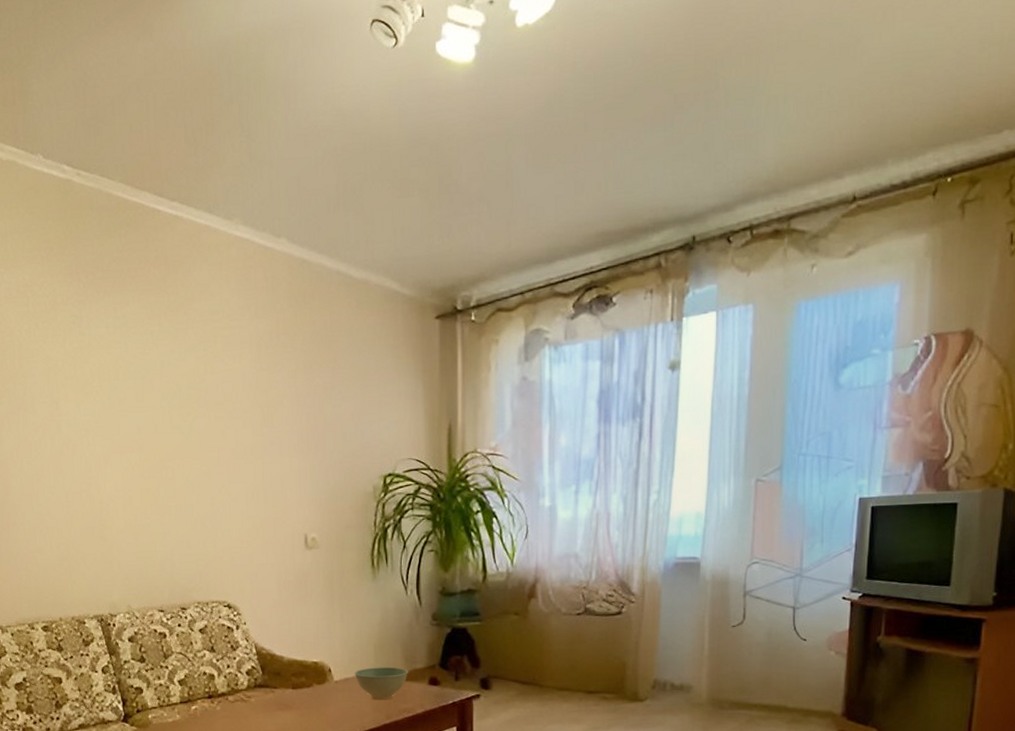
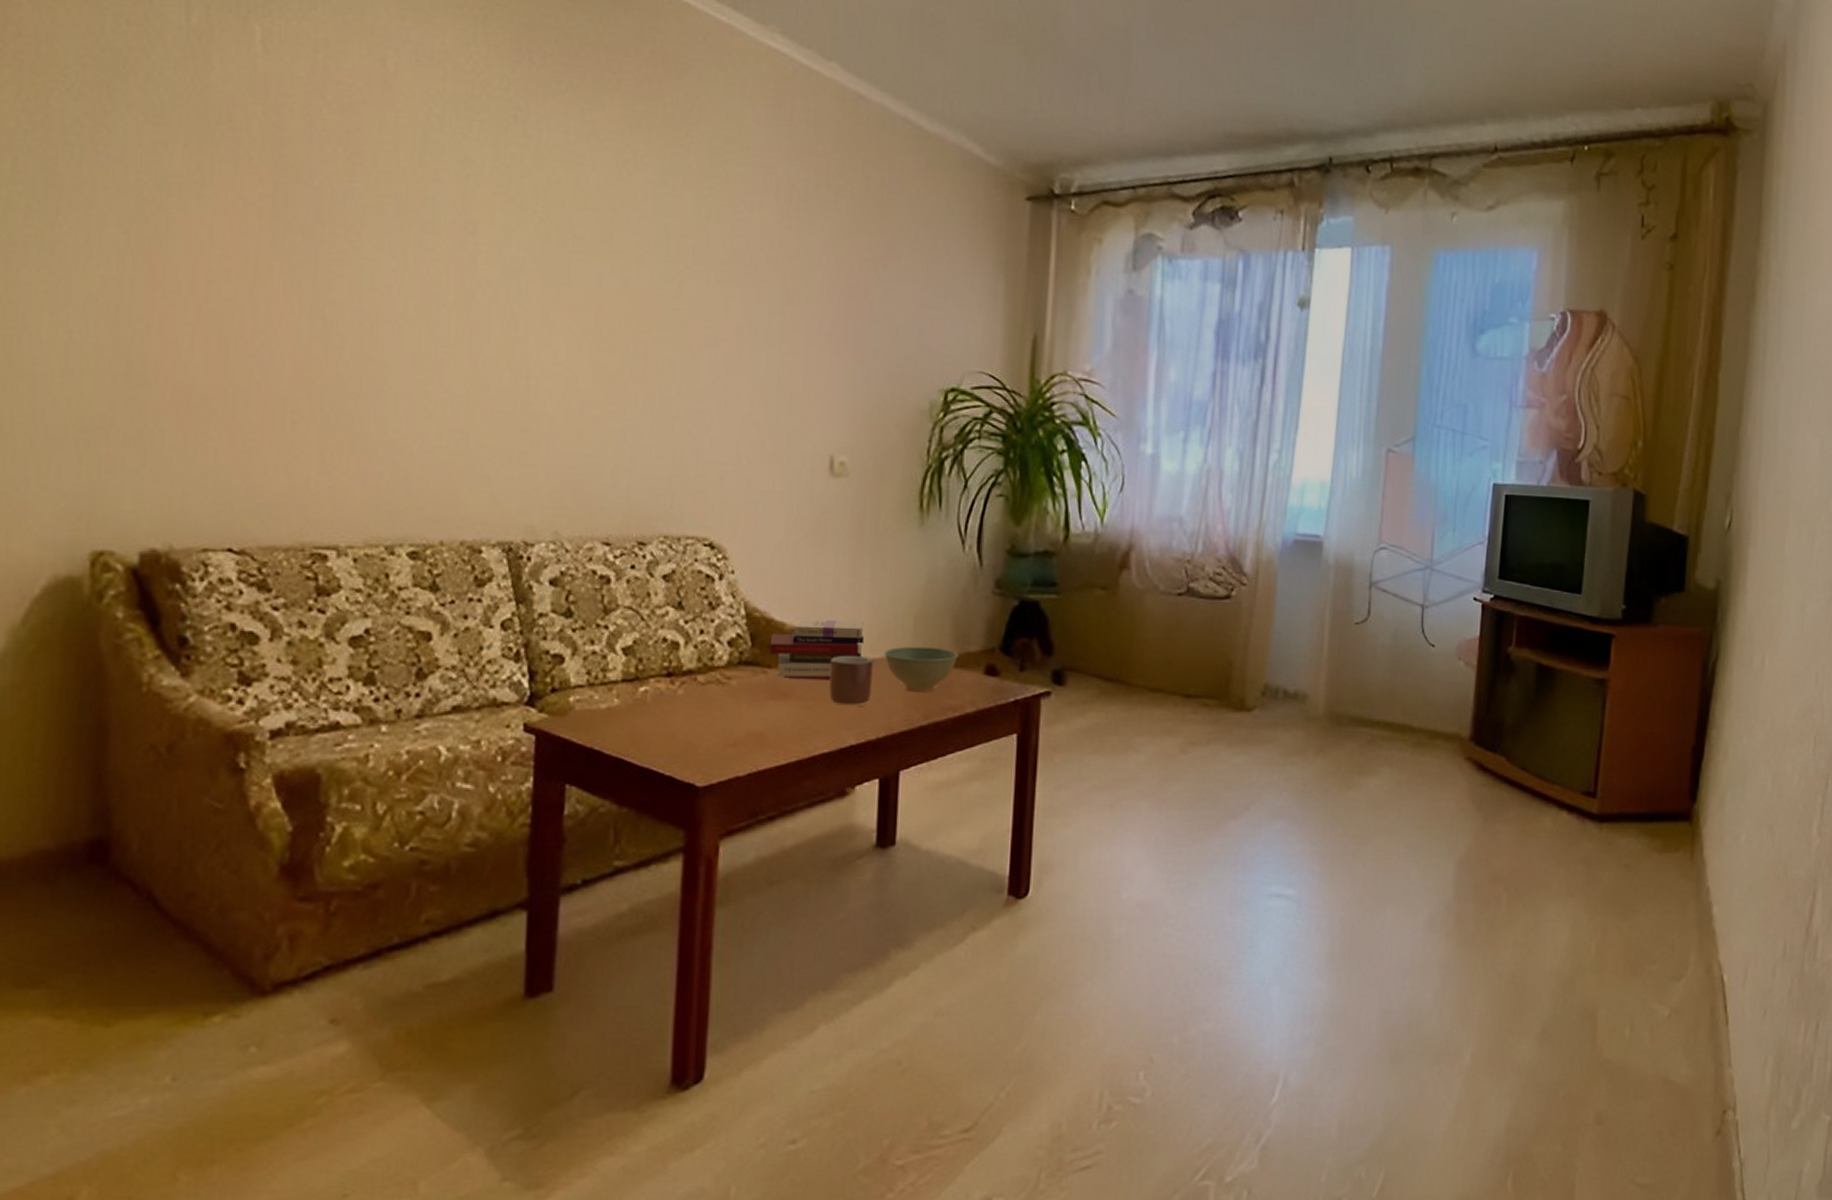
books: none [274,652,340,695] -> present [769,619,865,680]
mug: none [317,676,348,713] -> present [829,655,873,707]

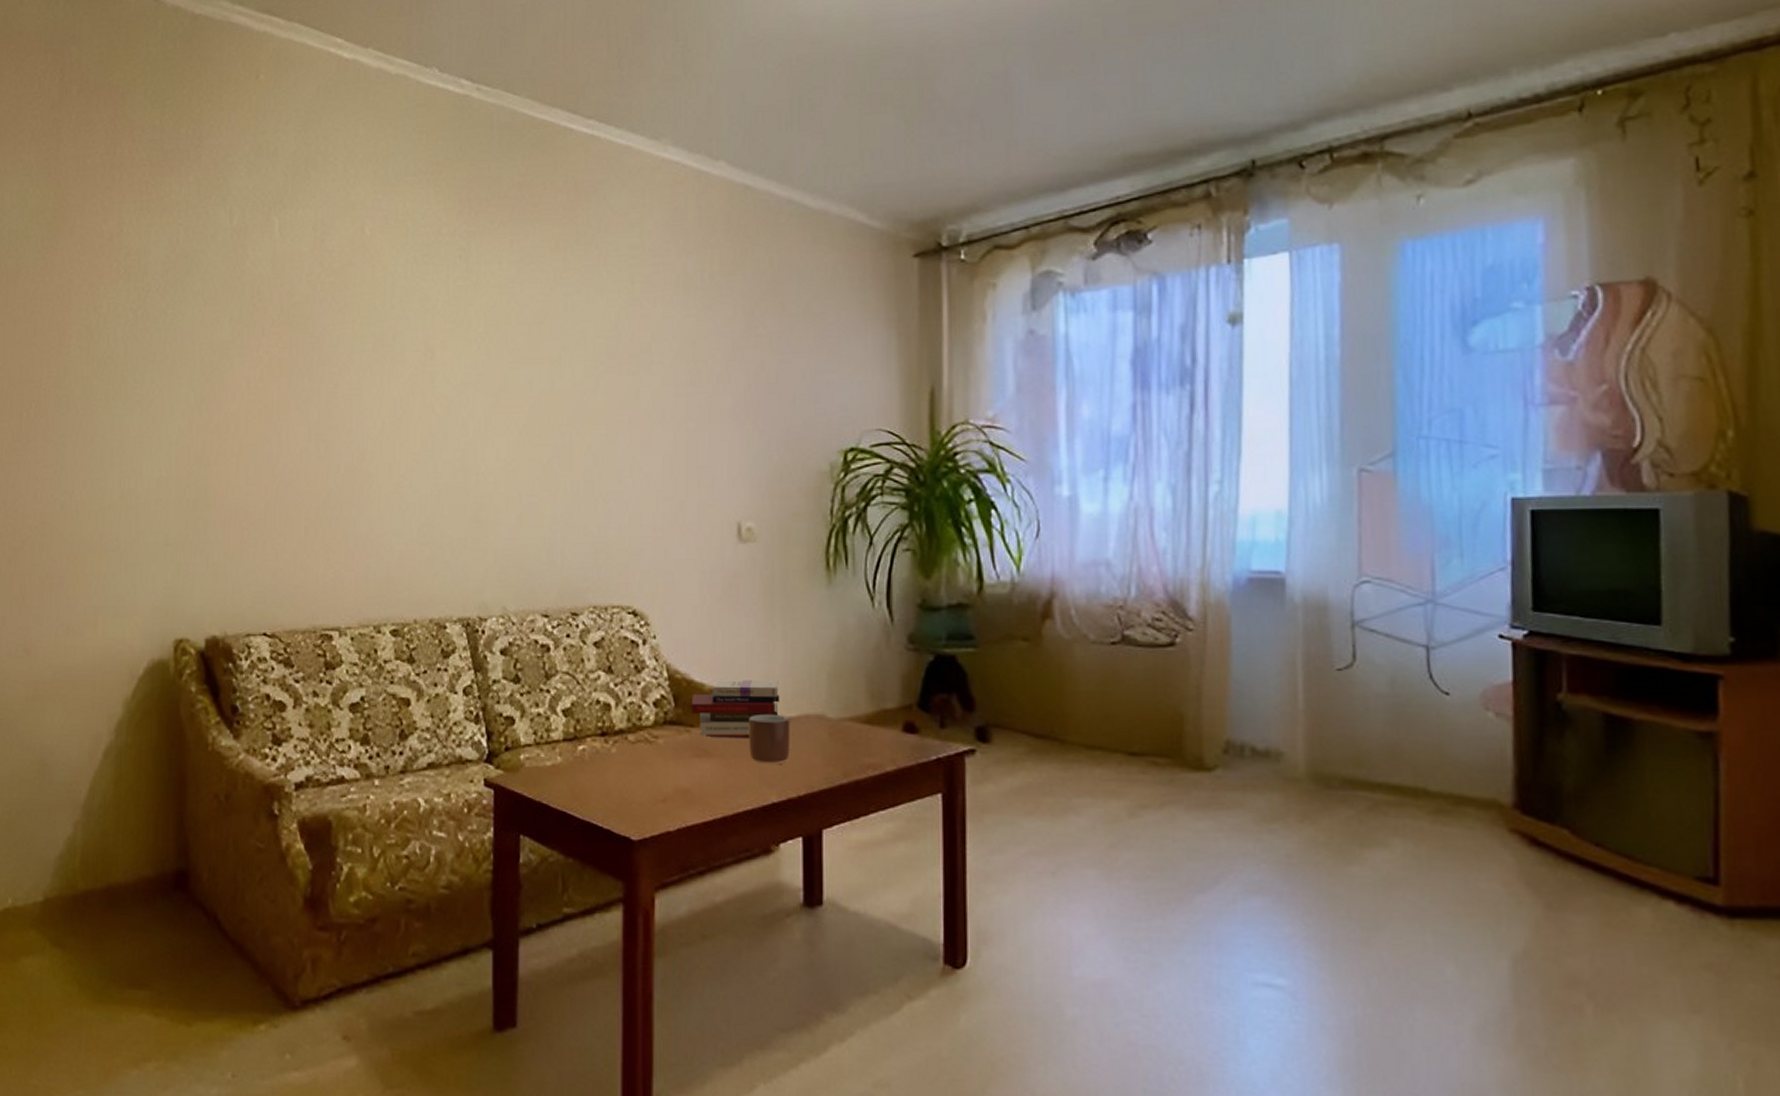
bowl: present [884,646,958,694] -> none [800,704,874,752]

